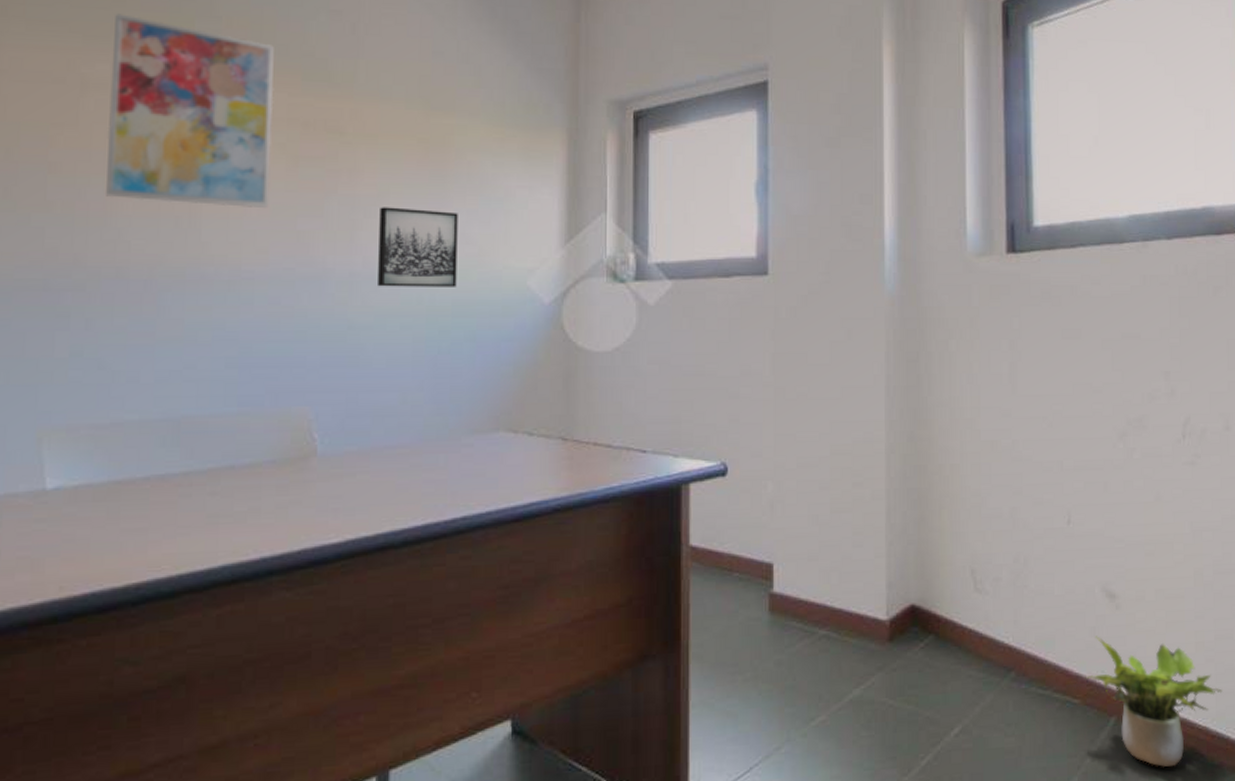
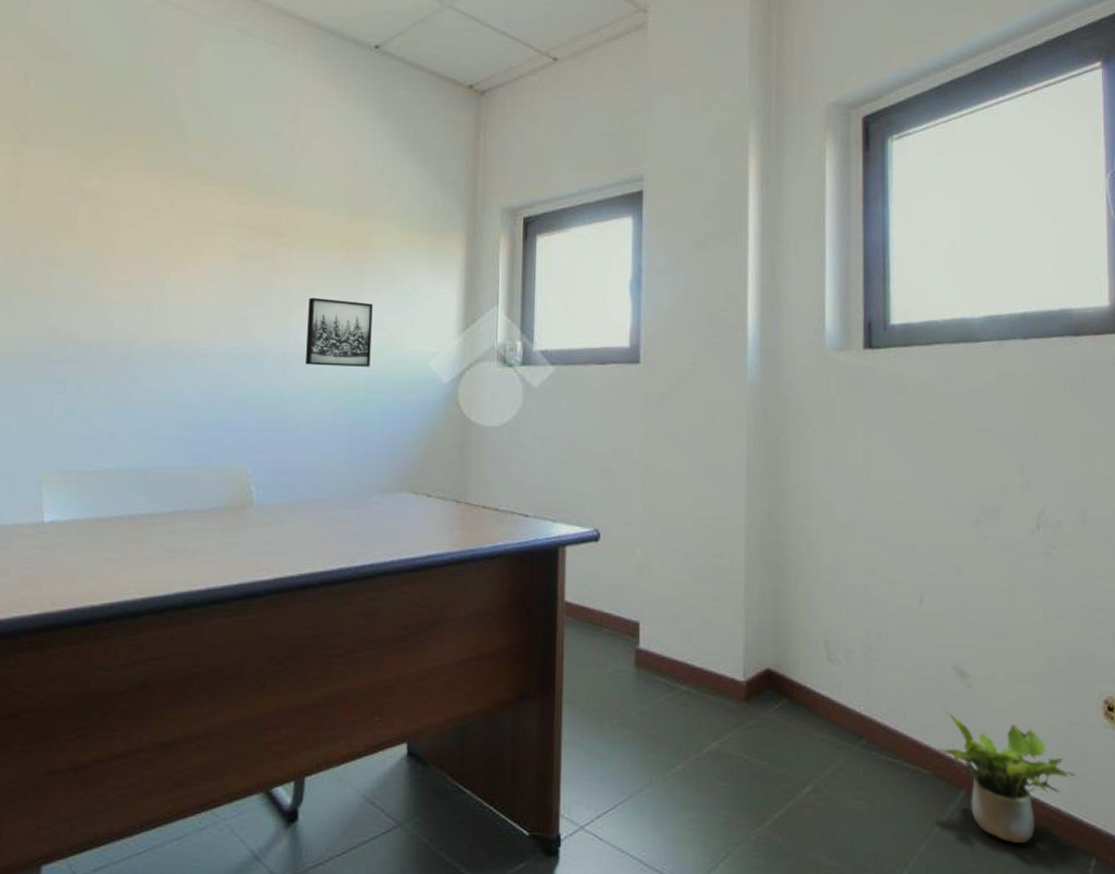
wall art: present [106,13,274,208] -> none [96,138,228,297]

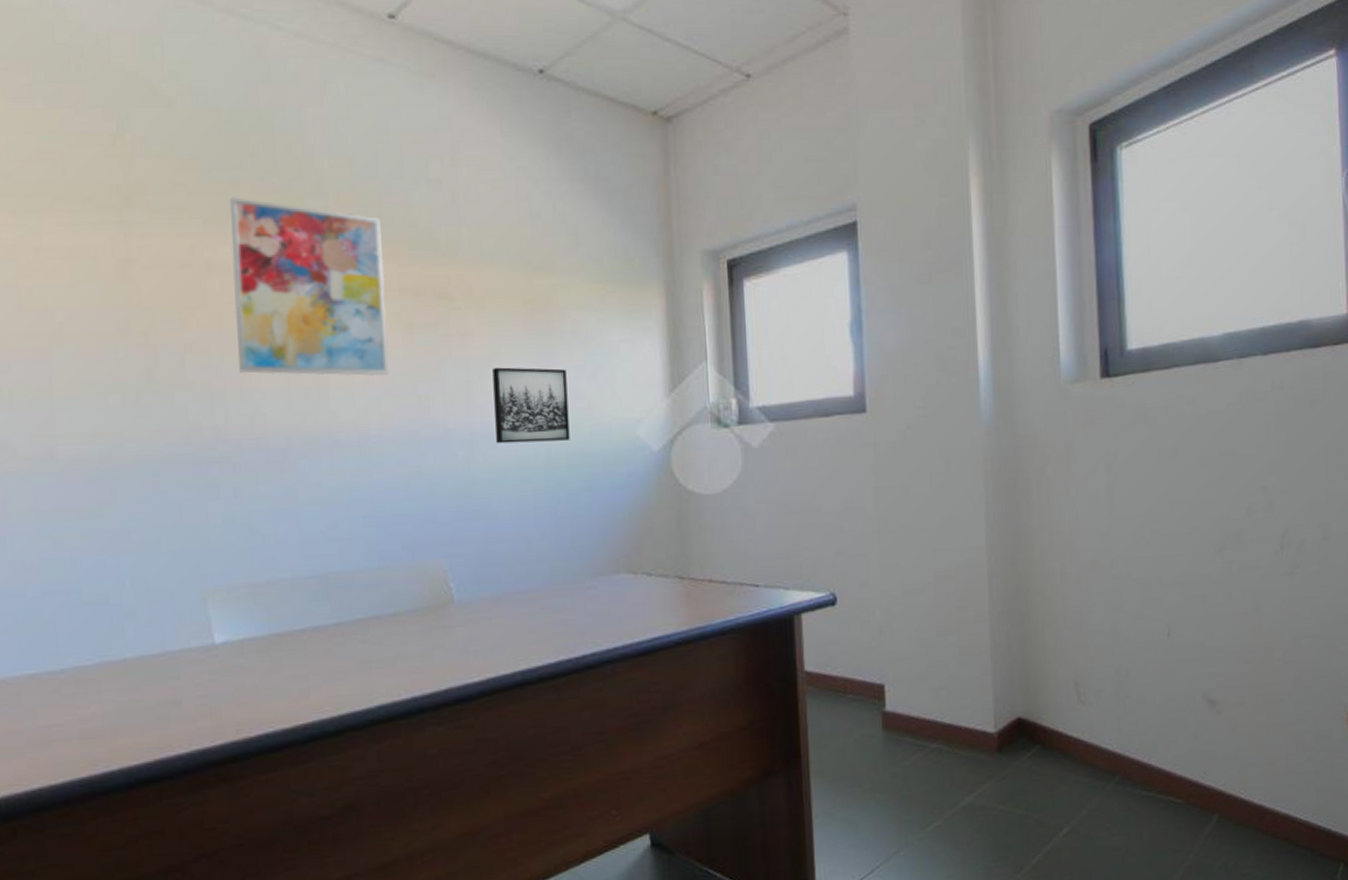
wall art: none [96,138,228,297] -> present [230,197,390,376]
potted plant: present [935,712,1075,843] -> none [1188,740,1323,859]

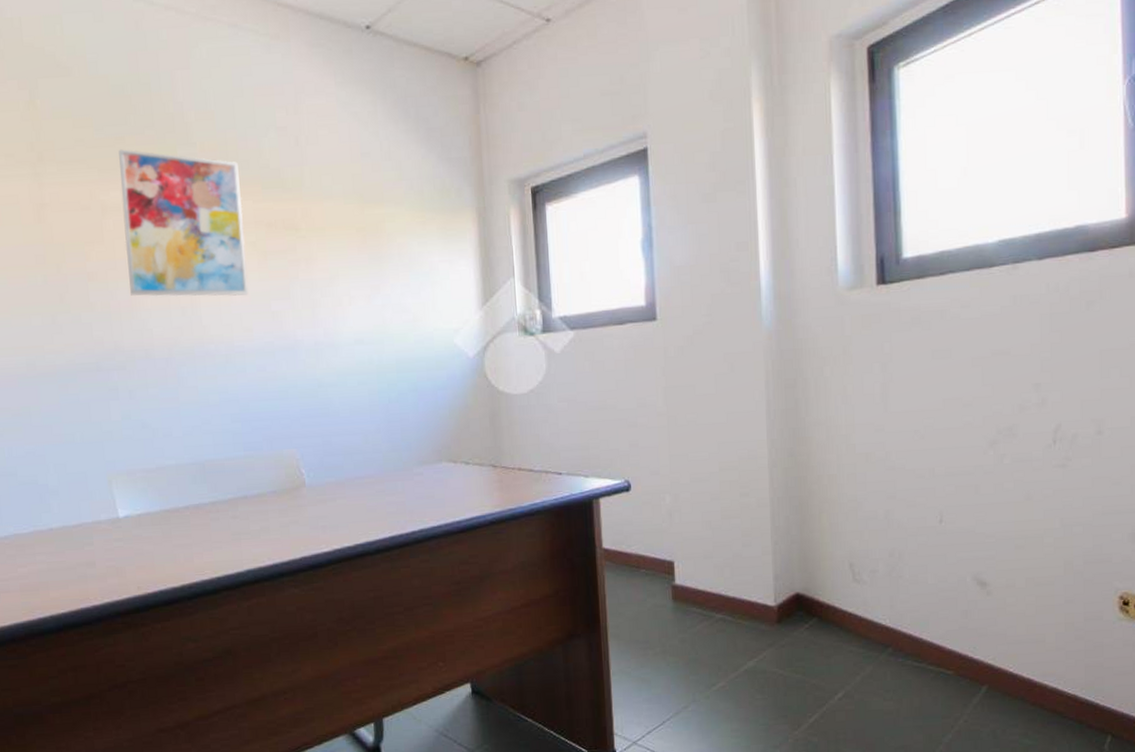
wall art: present [492,367,570,444] -> none [332,286,398,352]

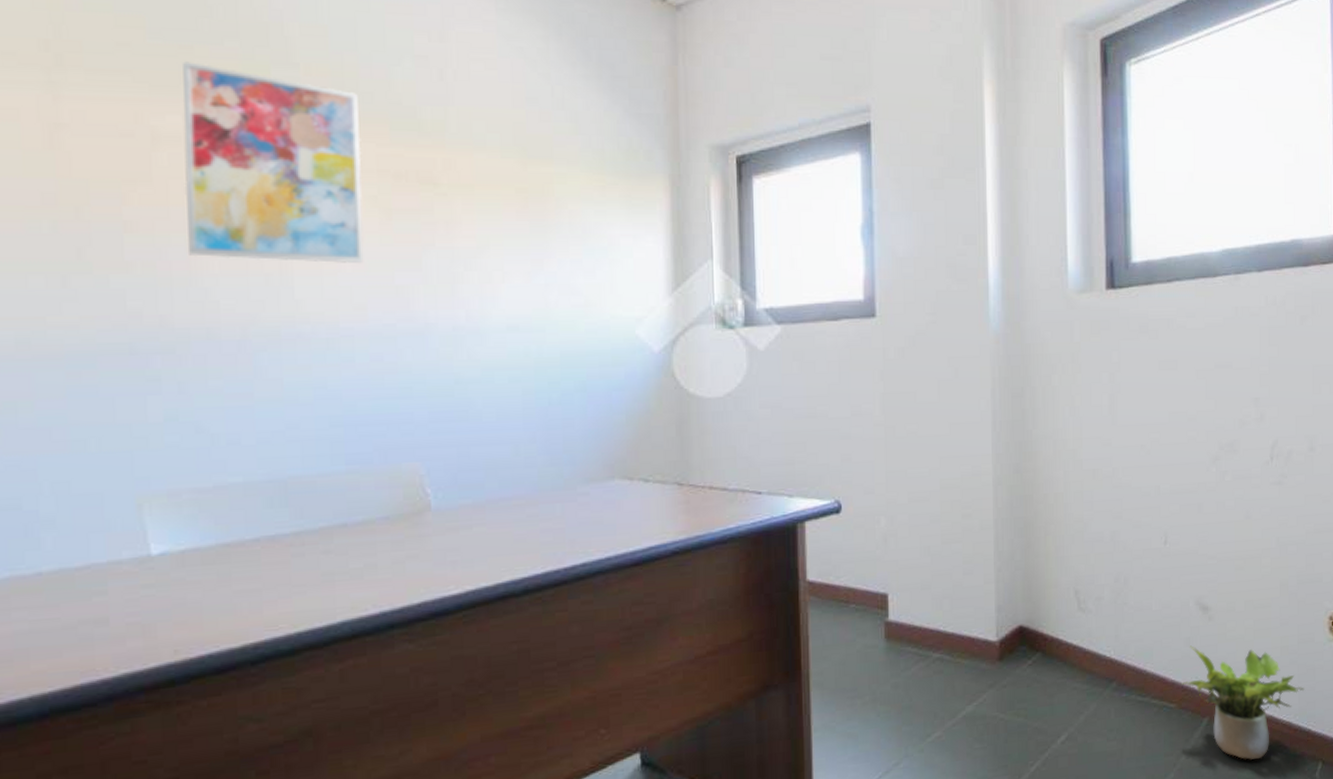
potted plant: none [958,618,1092,728] -> present [1180,645,1305,760]

